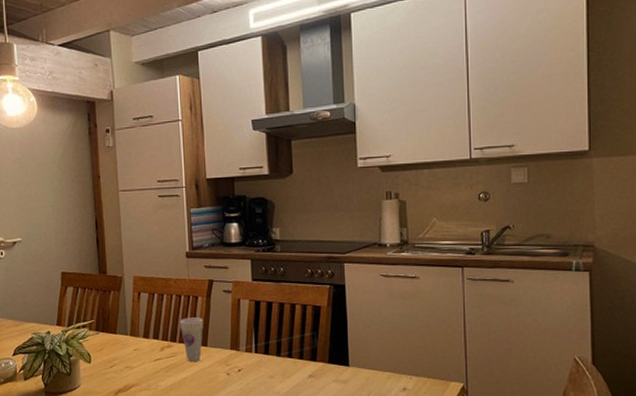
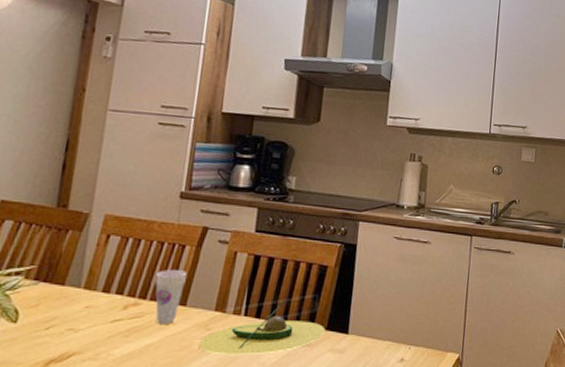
avocado: none [223,338,328,385] -> present [198,300,326,354]

